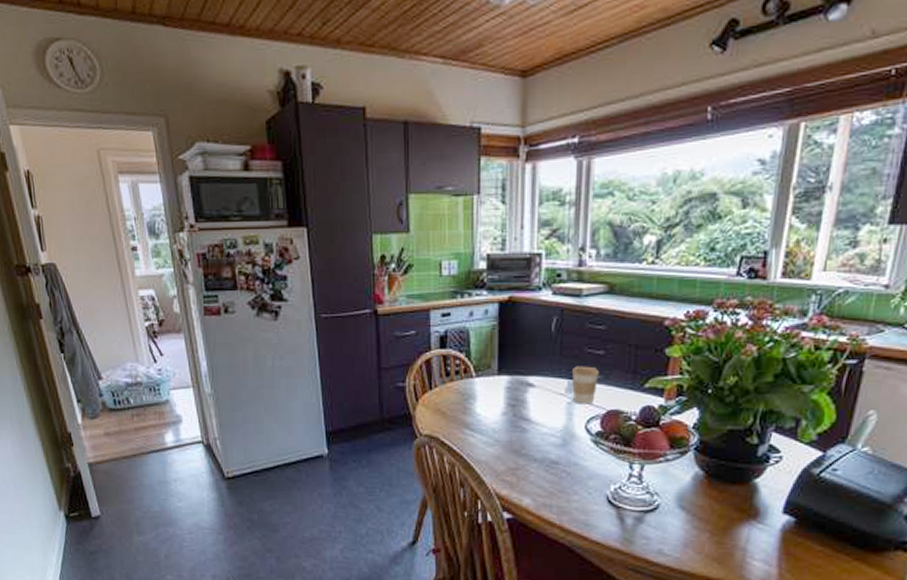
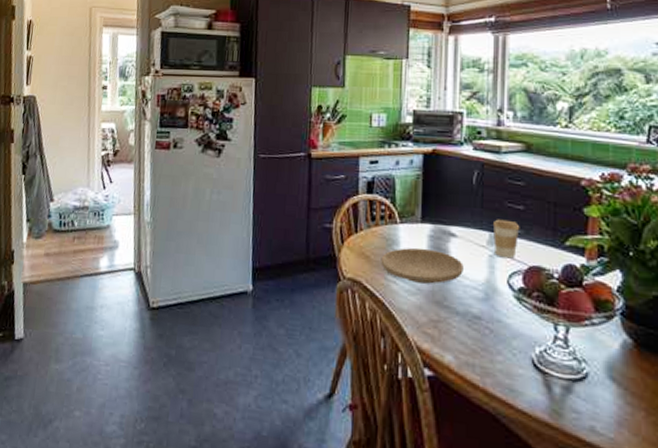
plate: none [457,400,541,435] -> present [381,247,464,284]

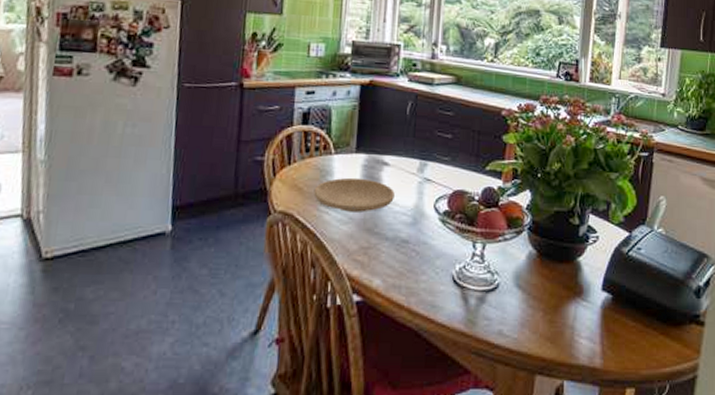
coffee cup: present [492,219,520,259] -> none [423,147,448,184]

